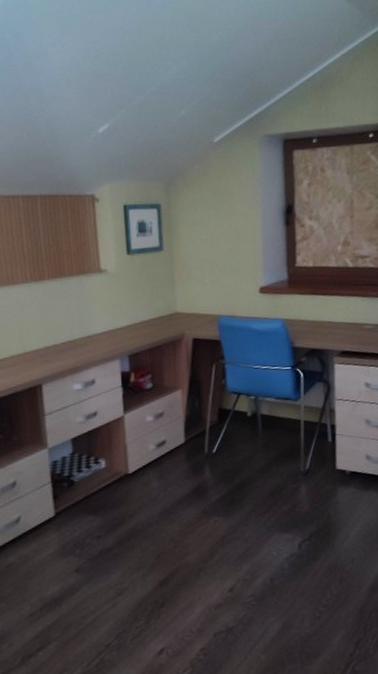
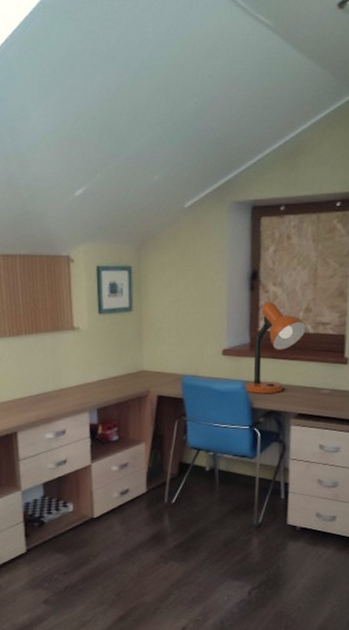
desk lamp: none [284,236,346,332] -> present [244,301,307,394]

